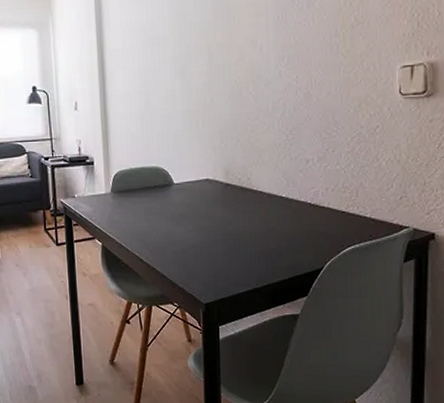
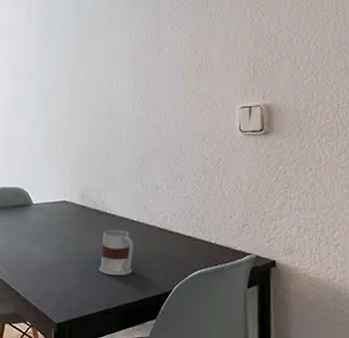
mug: none [247,207,282,255] -> present [99,230,133,276]

